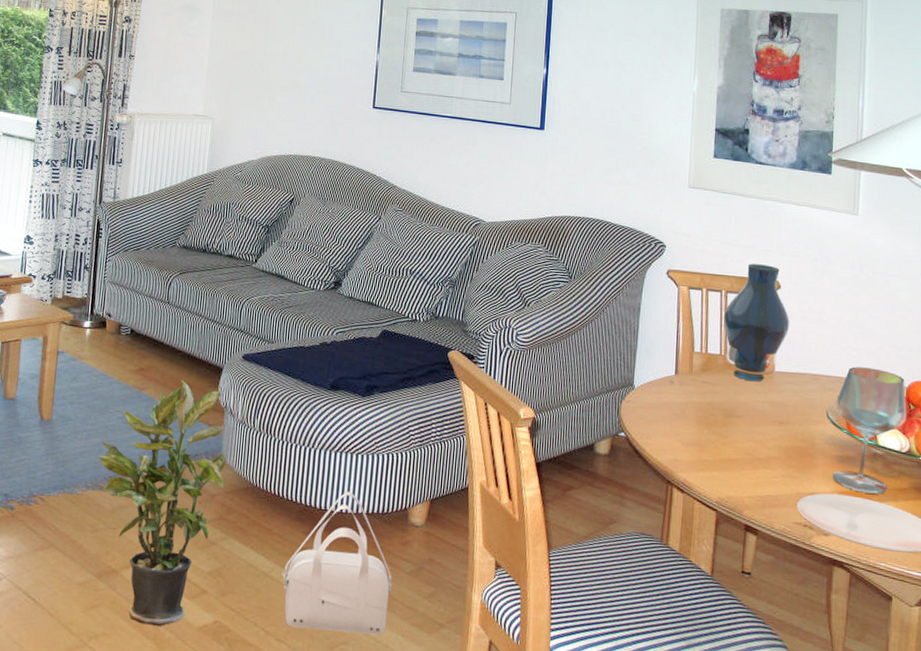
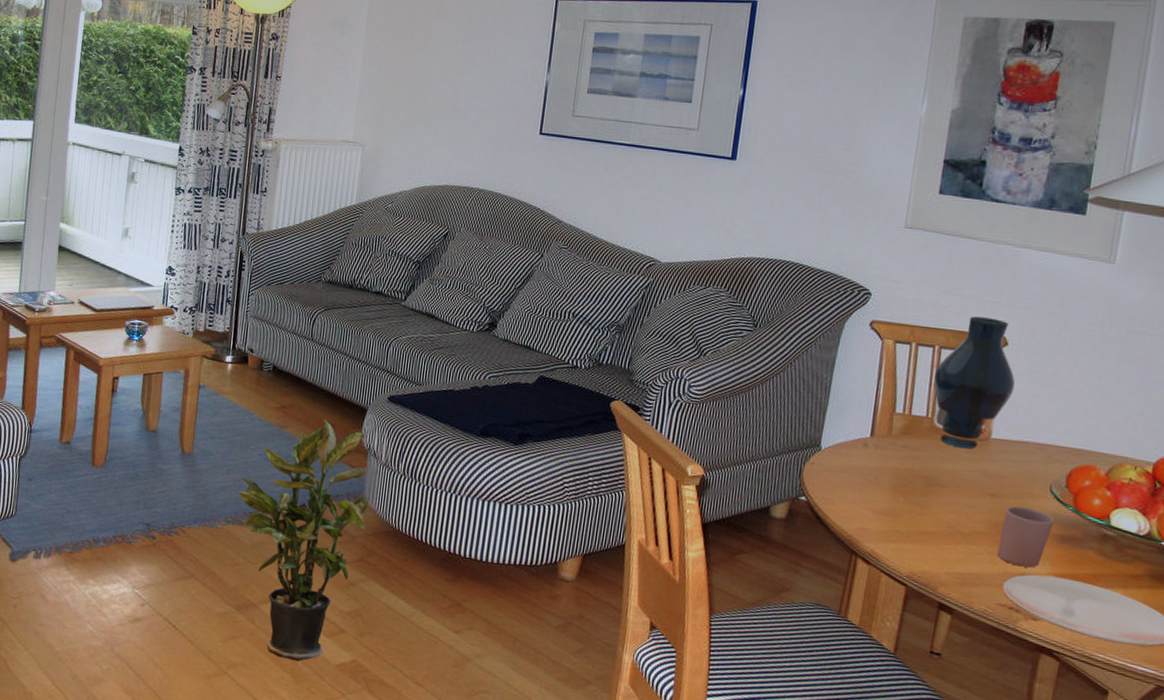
handbag: present [281,491,393,635] -> none [422,540,539,687]
mug: none [789,431,833,488] -> present [997,506,1055,568]
wine glass: present [832,366,907,494] -> none [1049,437,1153,580]

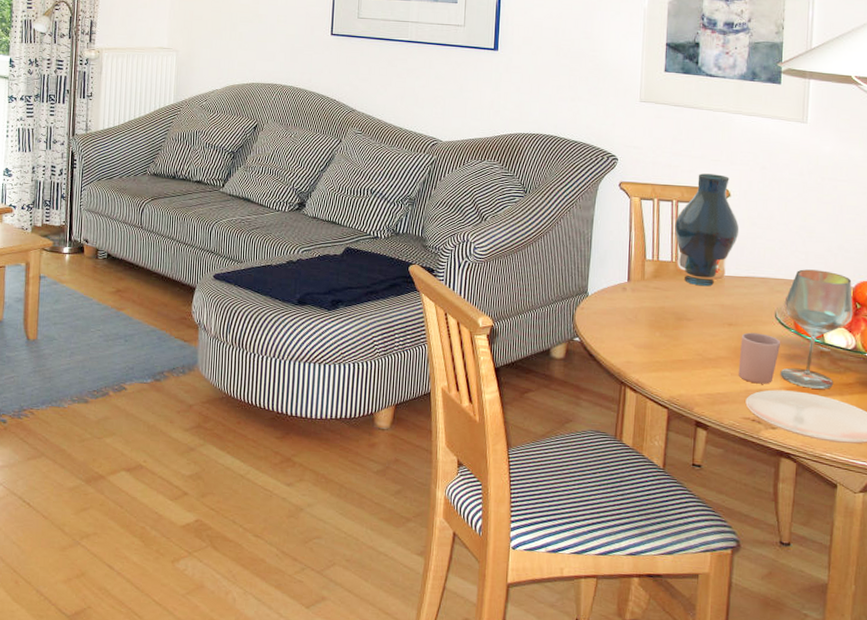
potted plant: present [239,419,368,662] -> none [83,299,201,526]
wine glass: none [1049,437,1153,580] -> present [780,269,853,389]

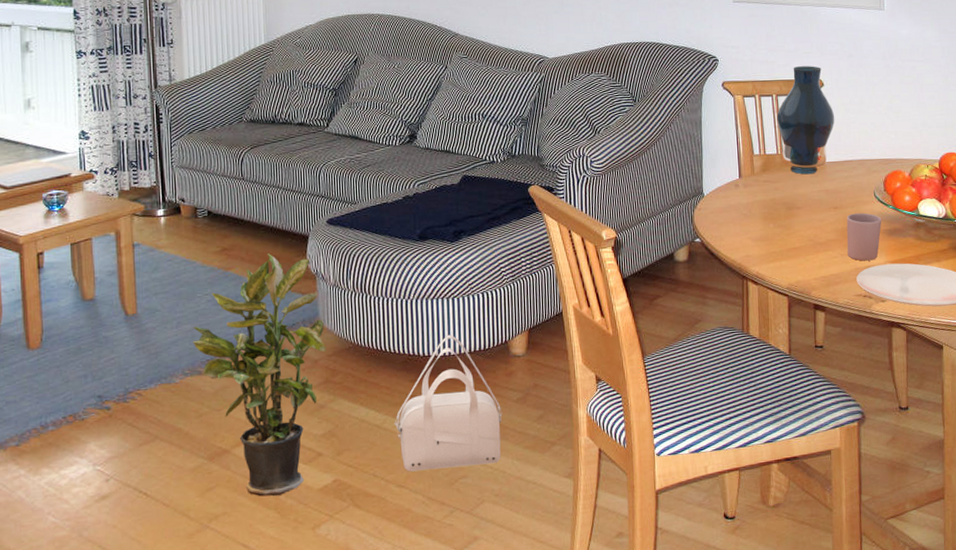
potted plant: none [83,299,201,526] -> present [193,253,326,497]
handbag: none [257,398,362,530] -> present [394,334,503,472]
wine glass: present [780,269,853,389] -> none [881,147,941,259]

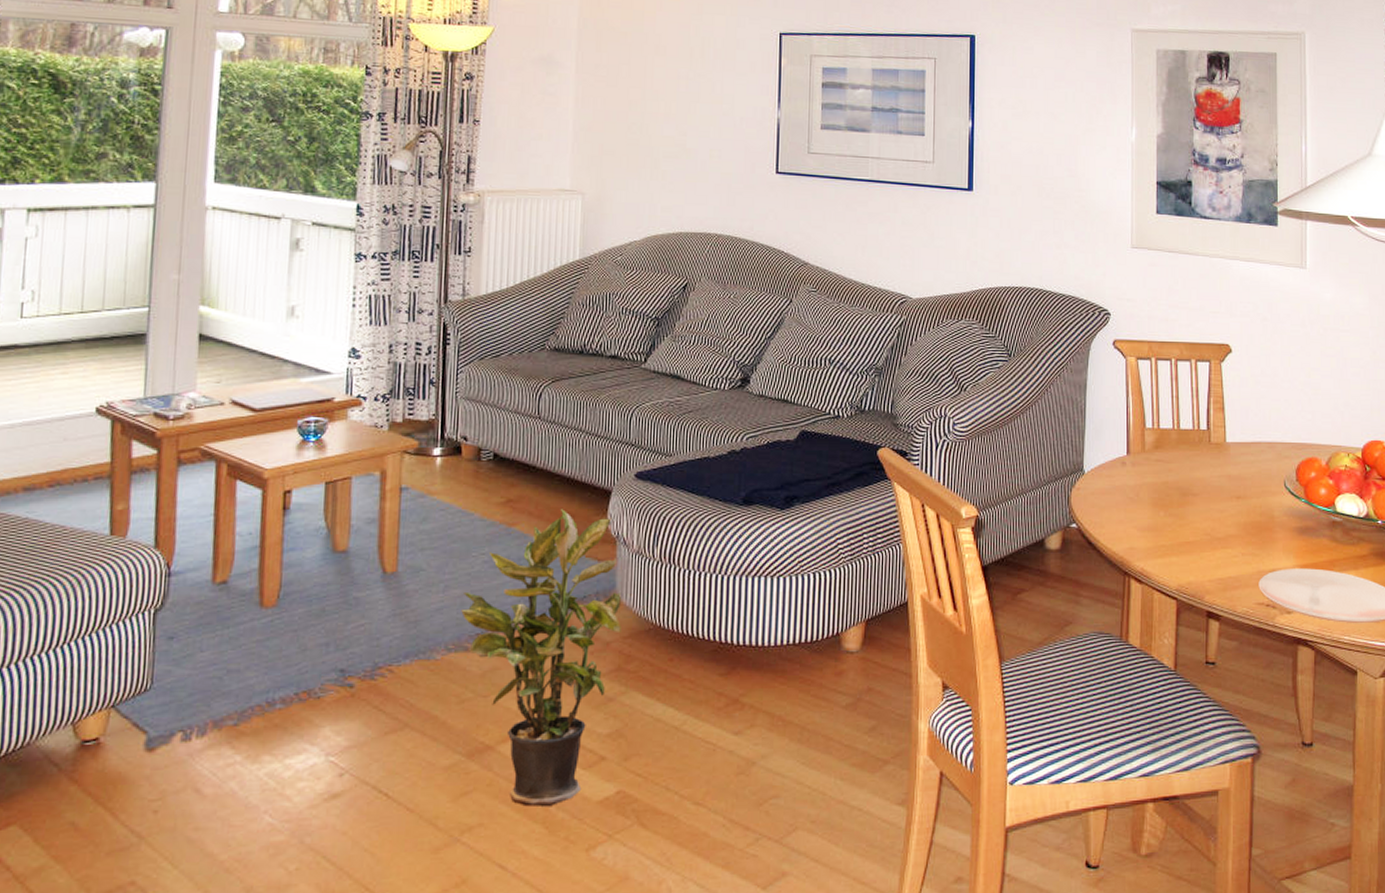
handbag: present [394,334,503,472] -> none [696,620,827,787]
vase: present [777,66,835,175] -> none [1175,327,1243,456]
mug: present [846,213,882,261] -> none [1249,505,1292,563]

